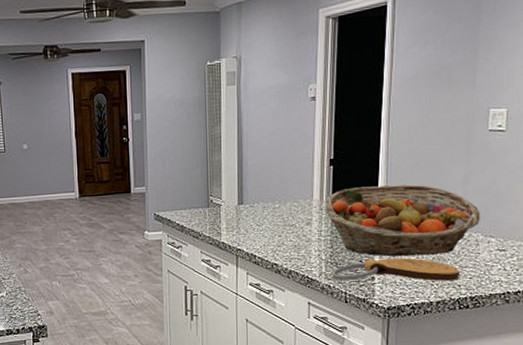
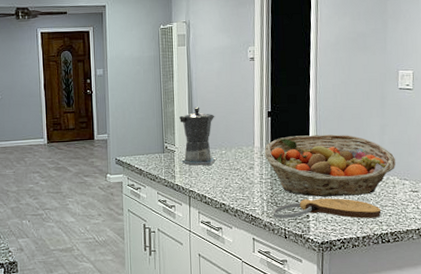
coffee maker: none [227,154,268,221] -> present [179,107,216,166]

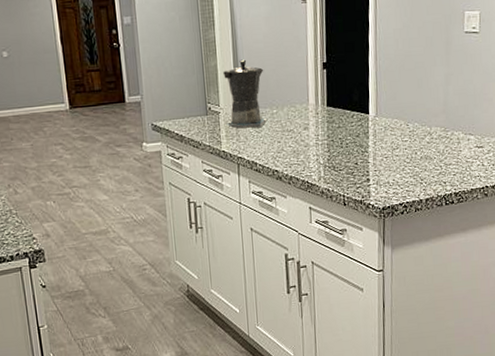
fruit basket: present [264,134,396,197] -> none [320,86,461,158]
cutting board: present [272,198,382,219] -> none [330,158,446,184]

